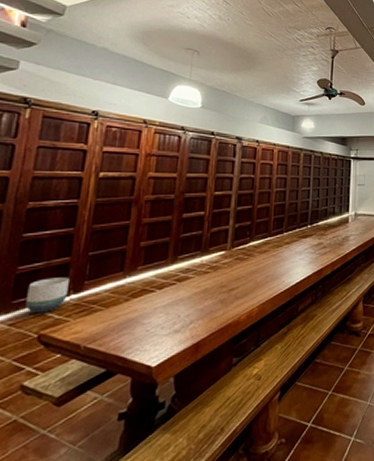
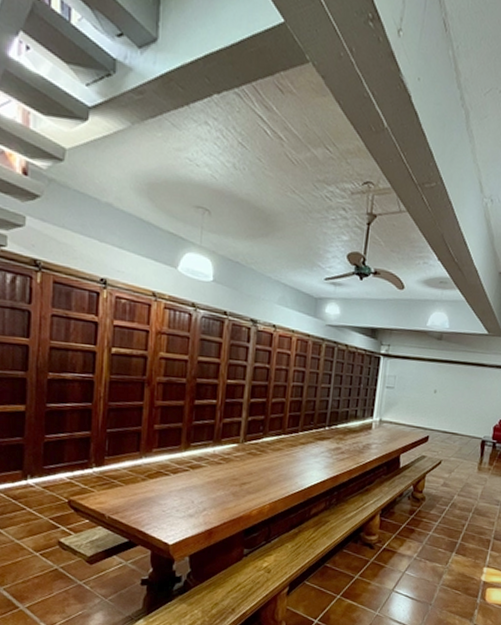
planter: present [25,277,69,314] -> none [55,449,91,481]

